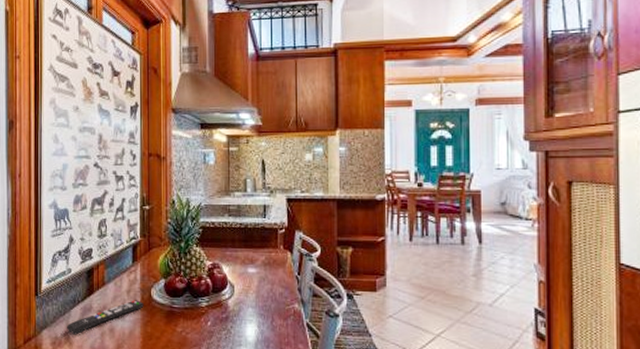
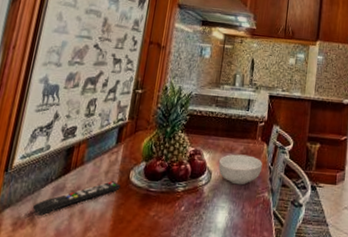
cereal bowl: none [241,265,288,297] -> present [218,154,262,185]

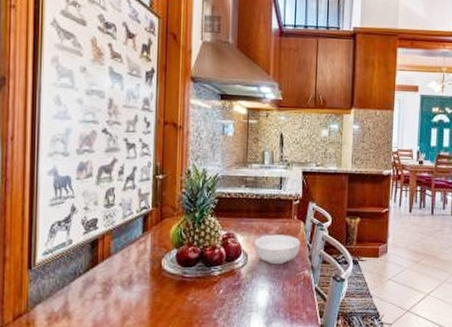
remote control: present [32,181,121,216] -> none [64,271,153,309]

